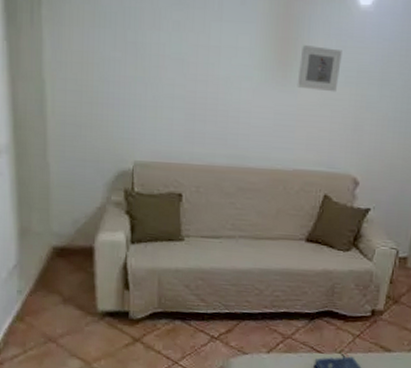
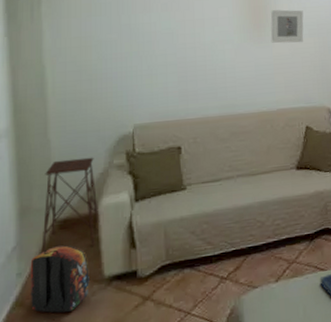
backpack: none [29,272,84,336] -> present [30,245,89,313]
side table: none [40,186,95,279] -> present [41,157,100,254]

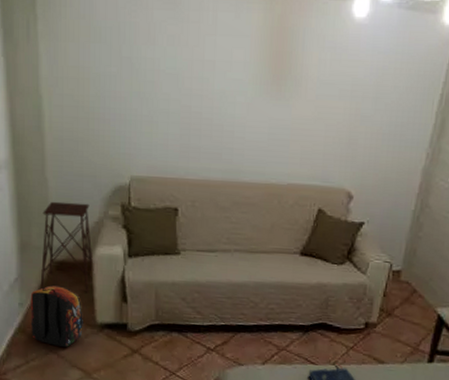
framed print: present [270,9,304,43] -> none [291,59,337,106]

